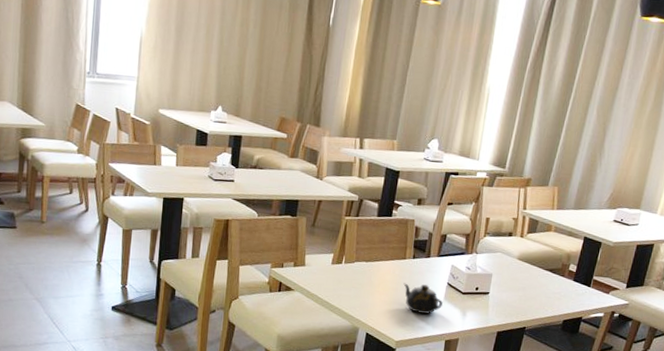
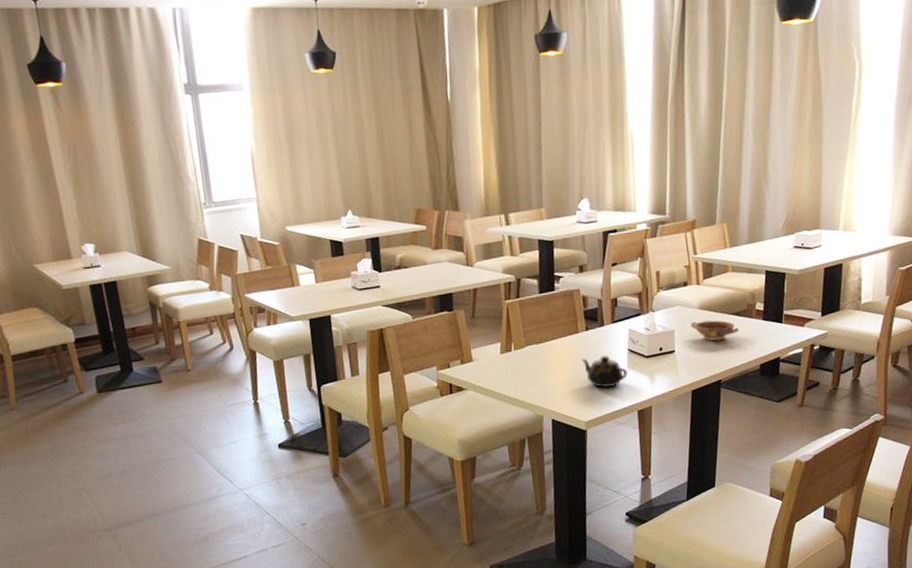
bowl: none [508,270,551,292] -> present [690,320,740,341]

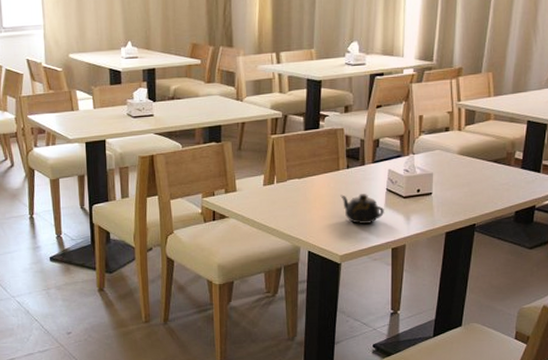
bowl: present [690,320,740,341] -> none [449,166,497,186]

